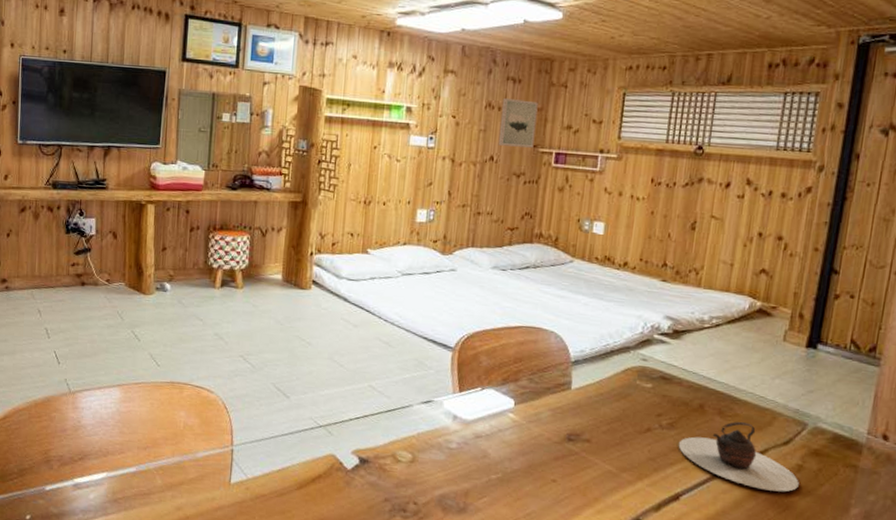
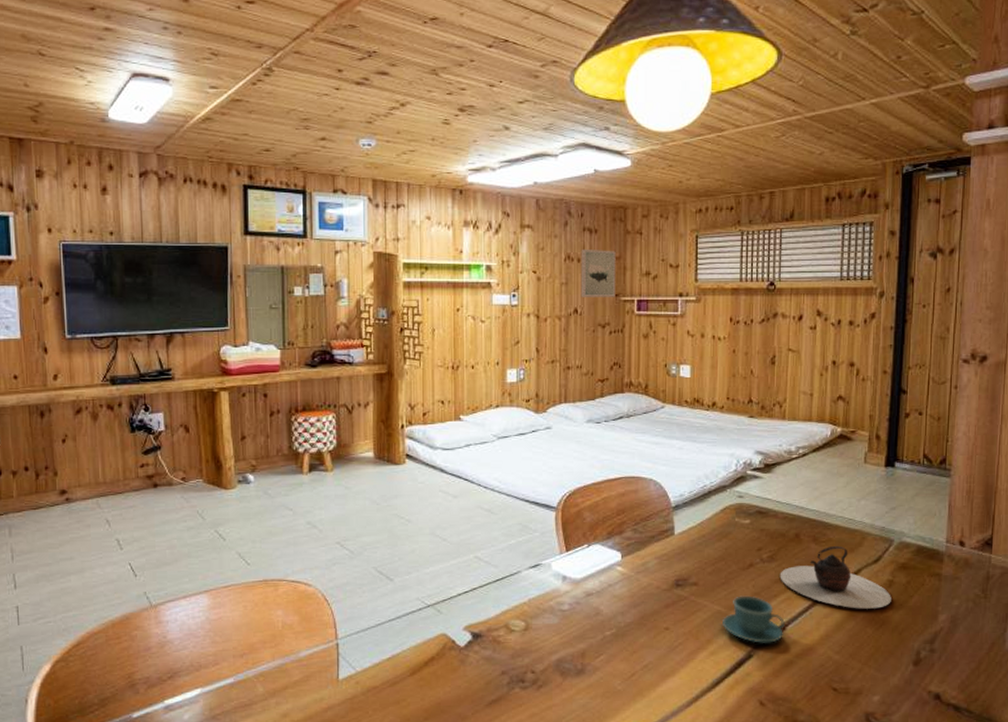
teacup: none [612,459,679,511] -> present [723,595,785,643]

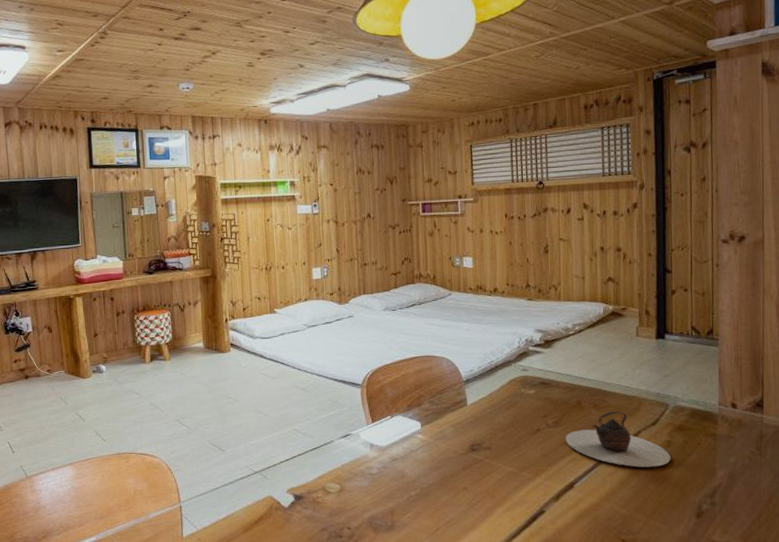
wall art: present [580,248,616,297] -> none [370,162,403,204]
teacup: present [723,595,785,643] -> none [515,457,573,500]

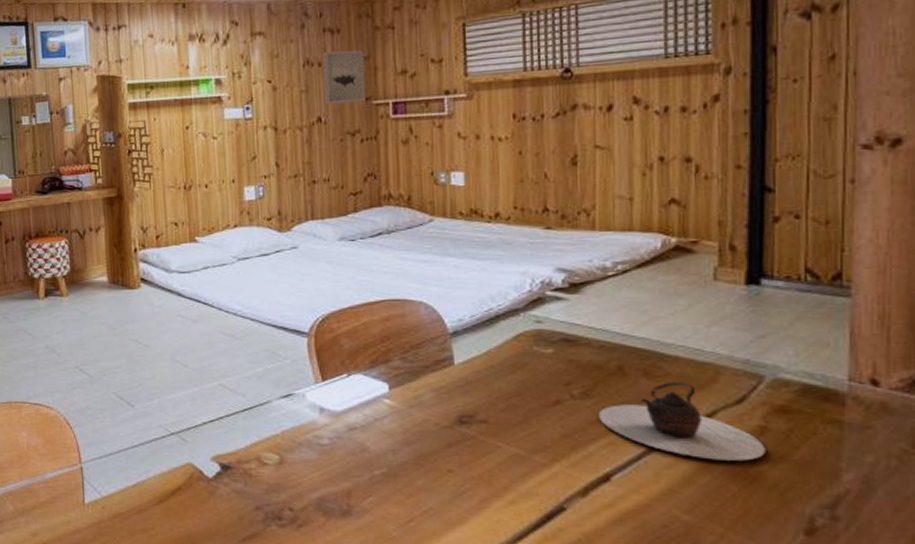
wall art: none [370,162,403,204] -> present [321,50,366,105]

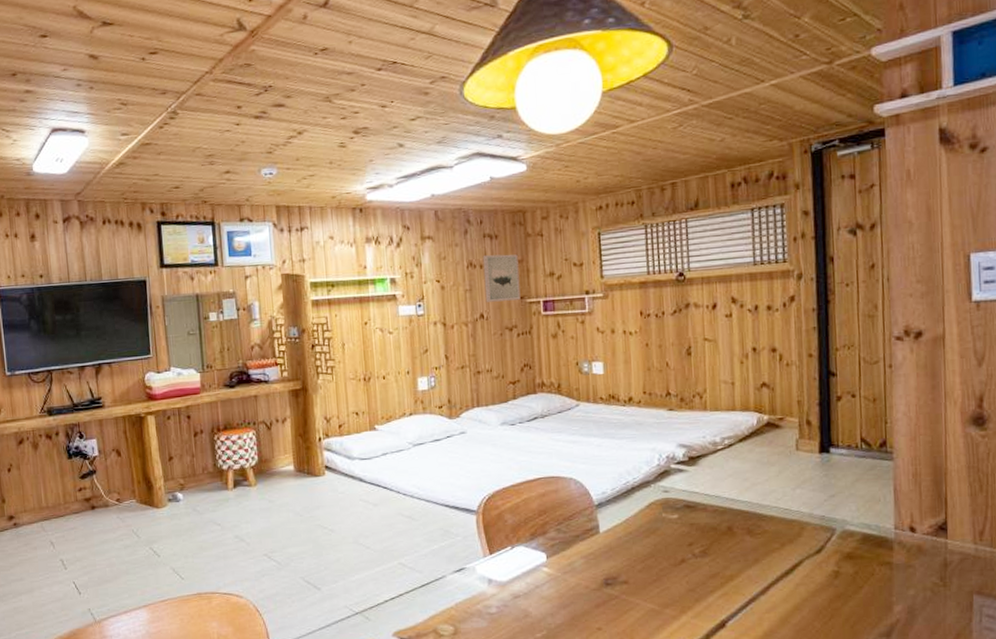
teapot: present [598,382,765,461] -> none [714,538,839,603]

